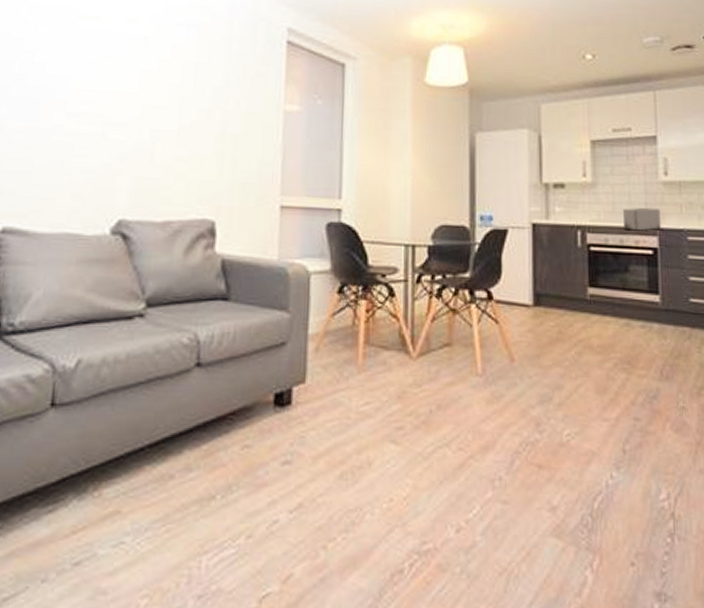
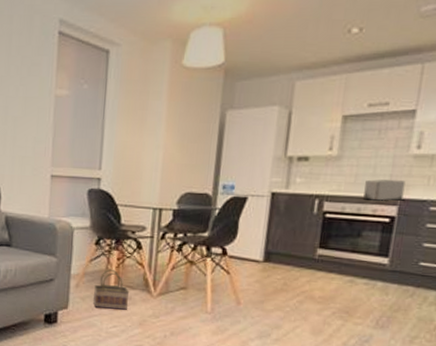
basket: none [338,324,384,379] -> present [93,268,130,310]

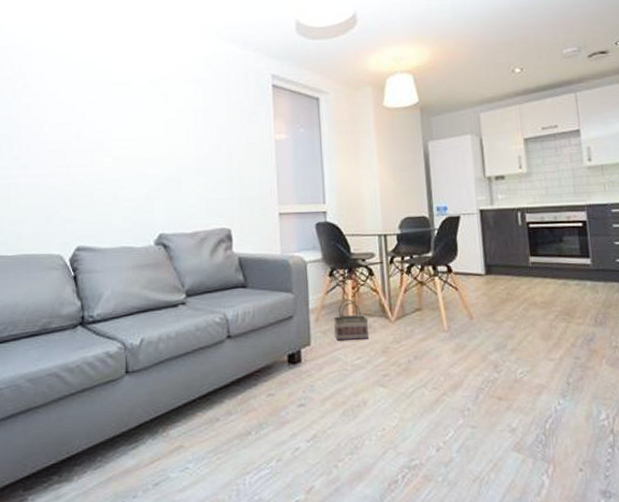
toaster: present [363,179,406,202] -> none [555,188,589,209]

